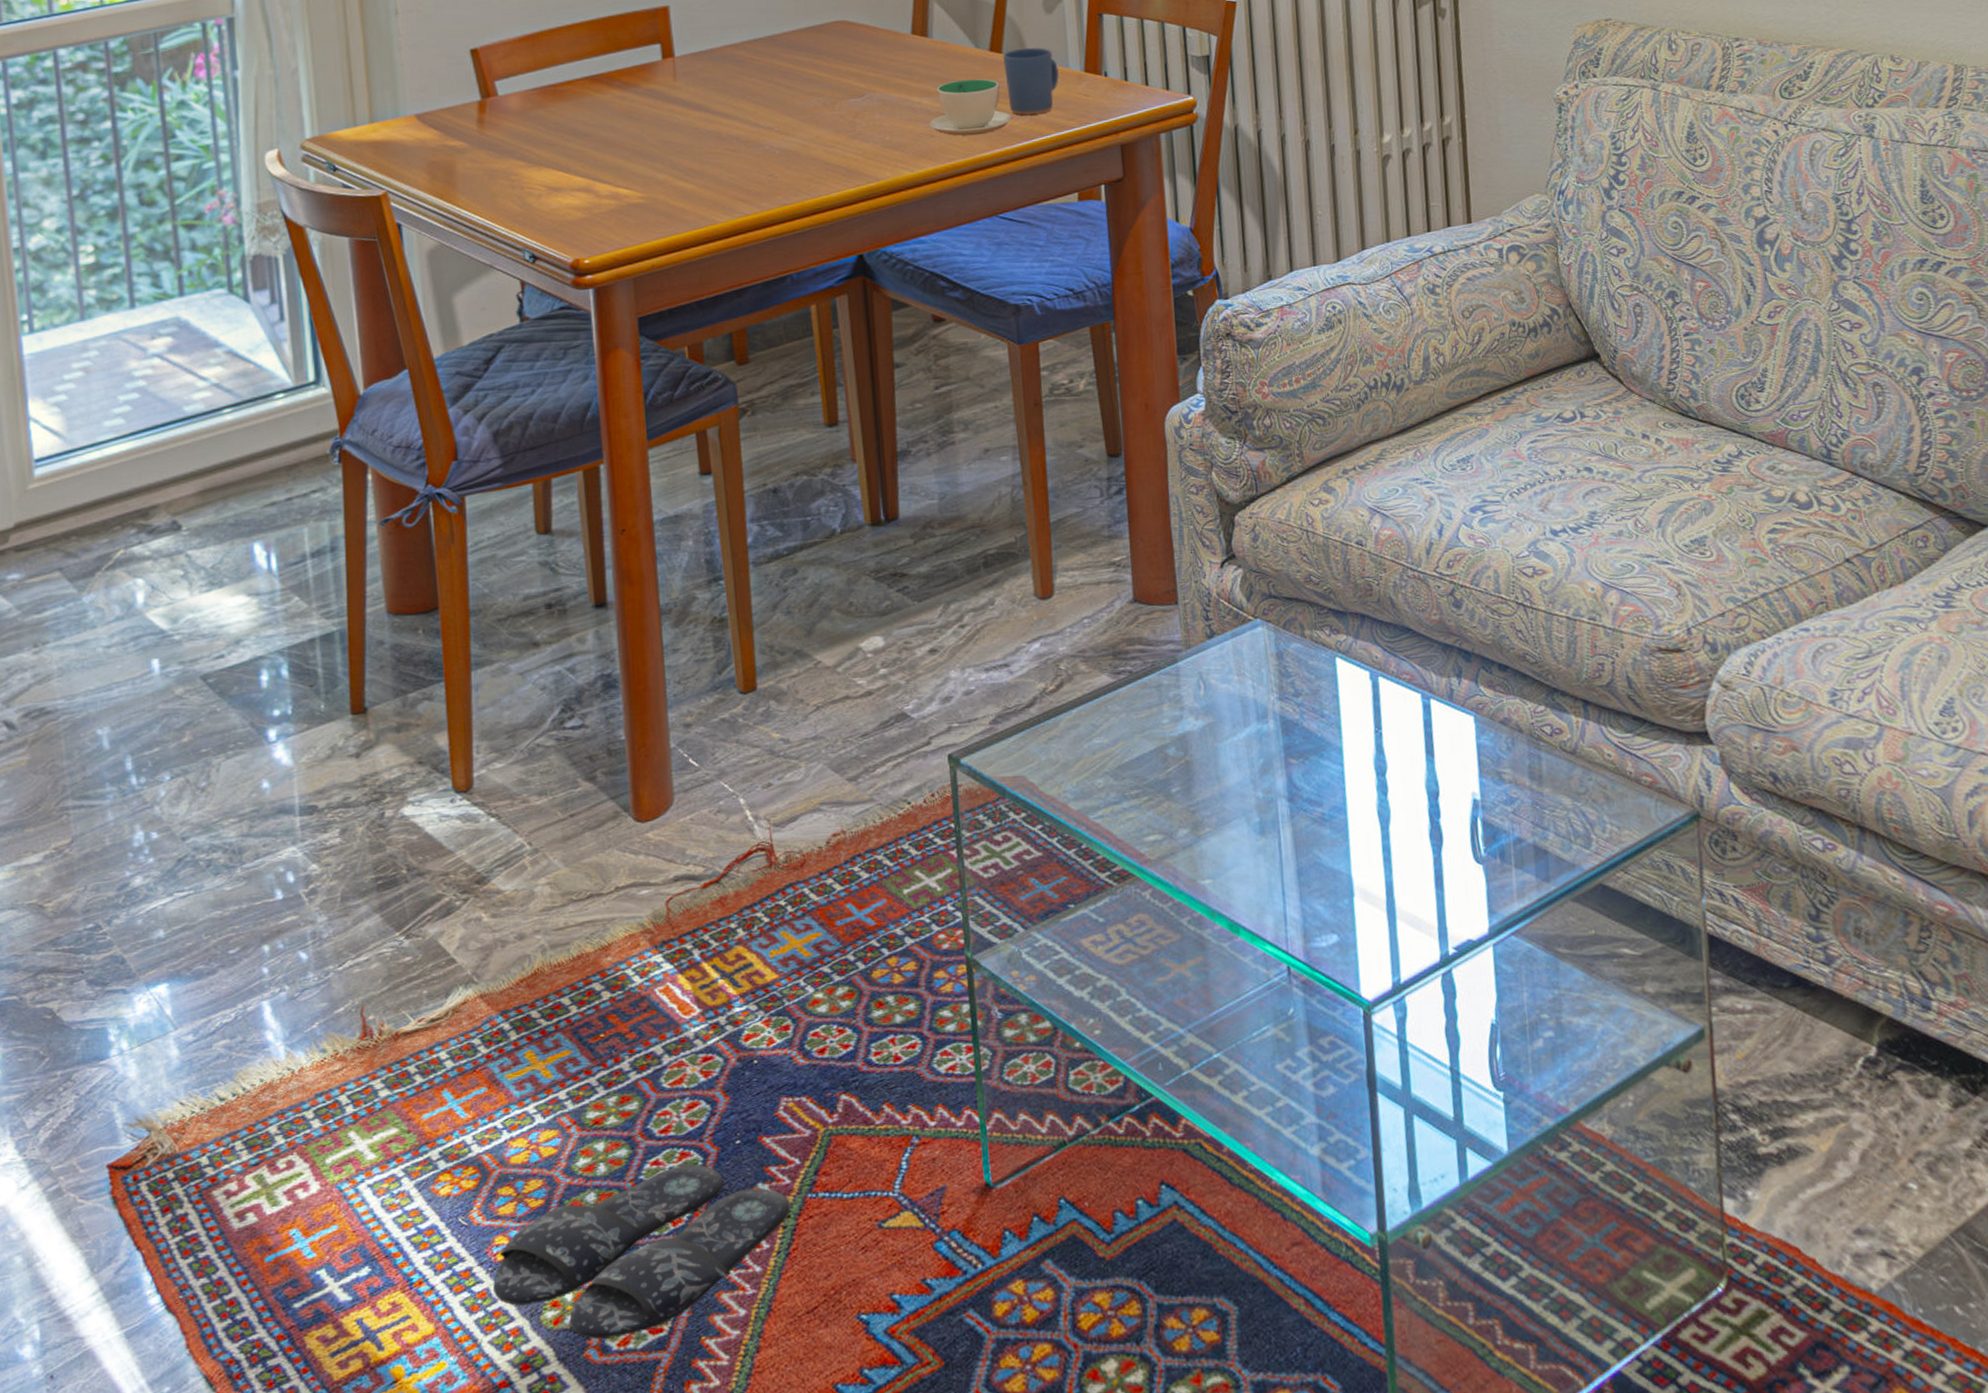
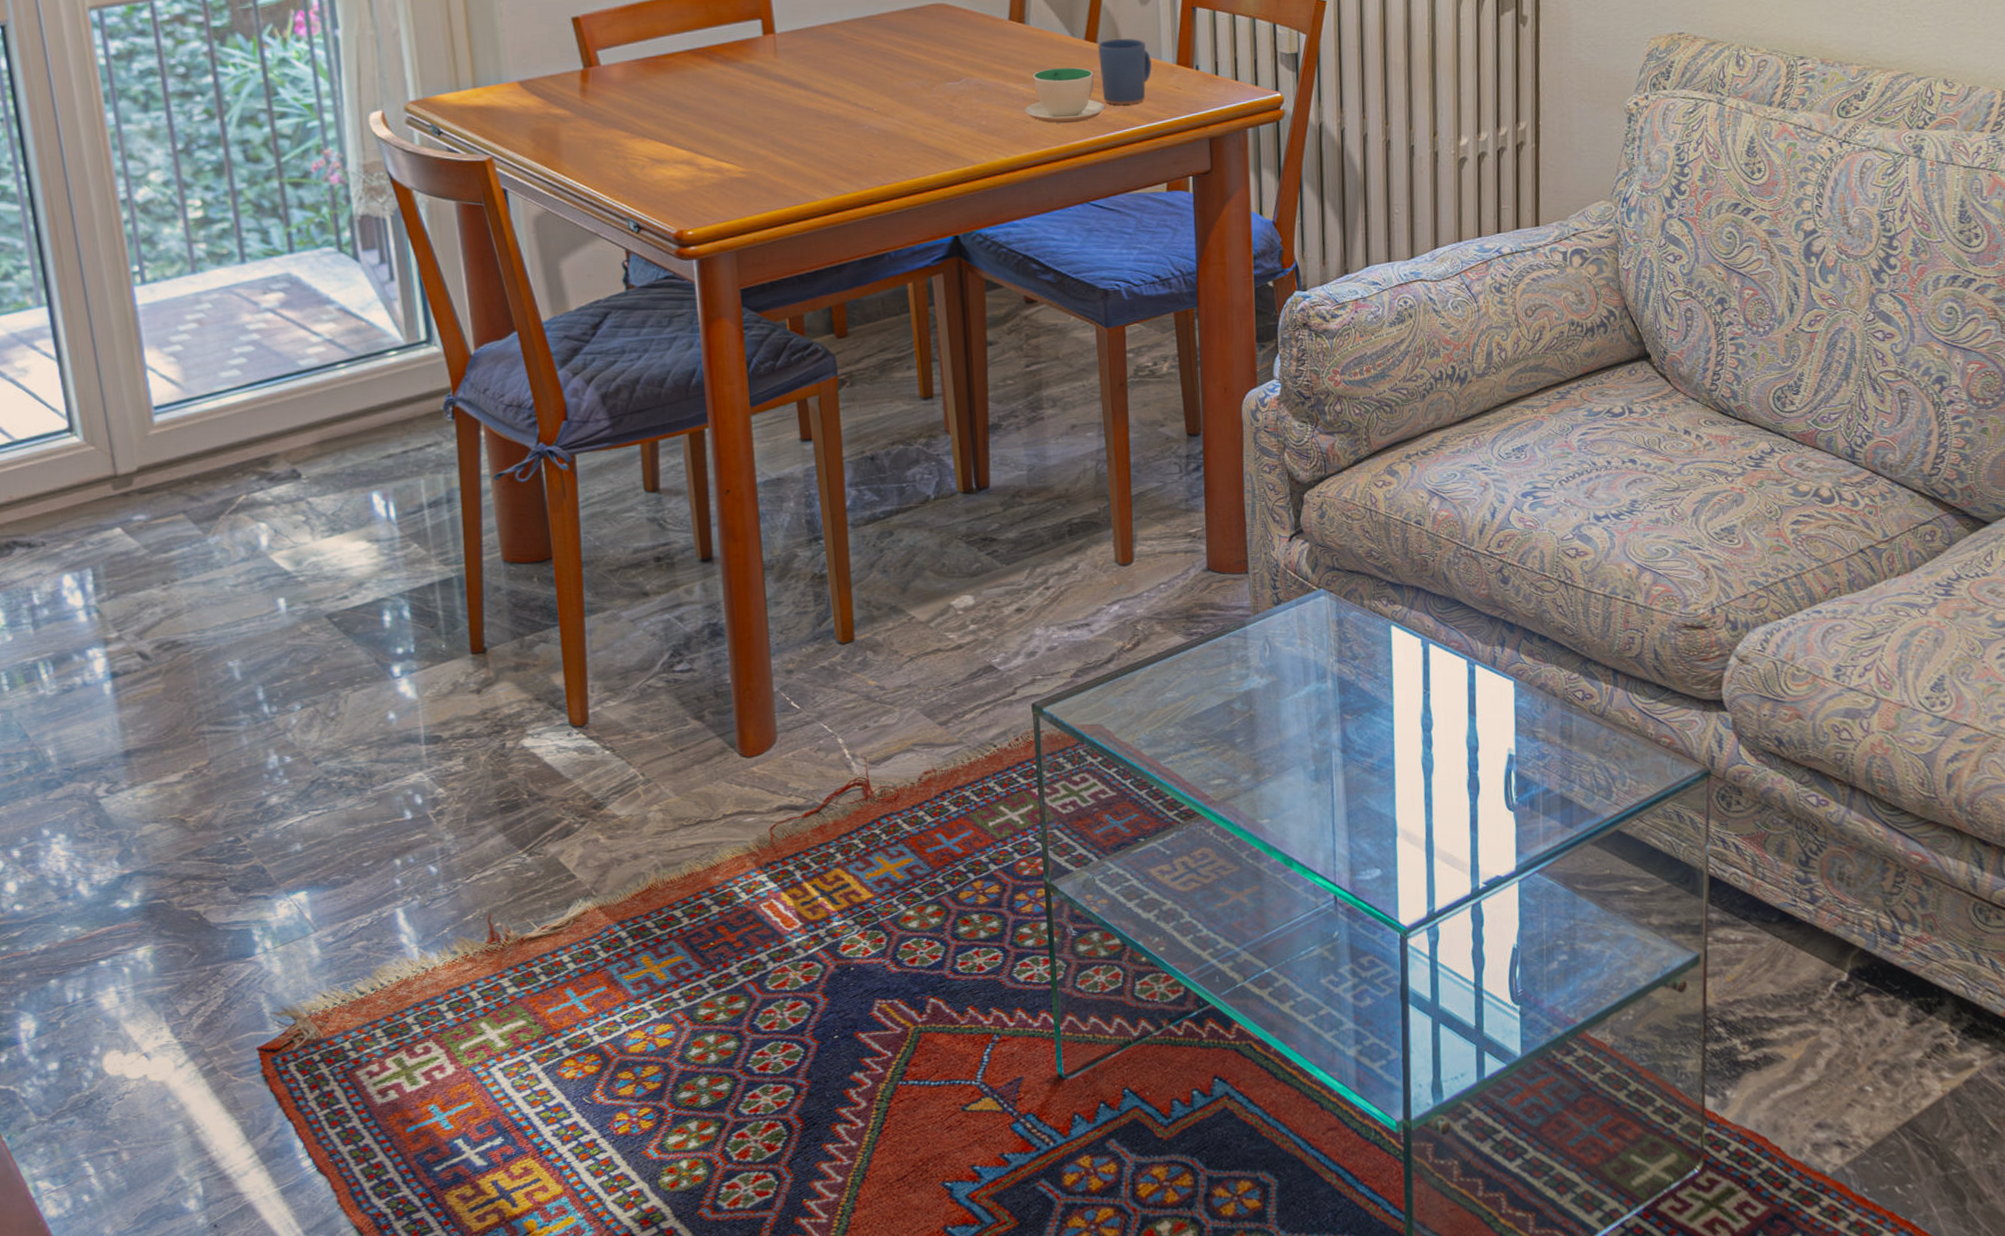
slippers: present [493,1164,790,1339] -> none [615,1055,883,1200]

